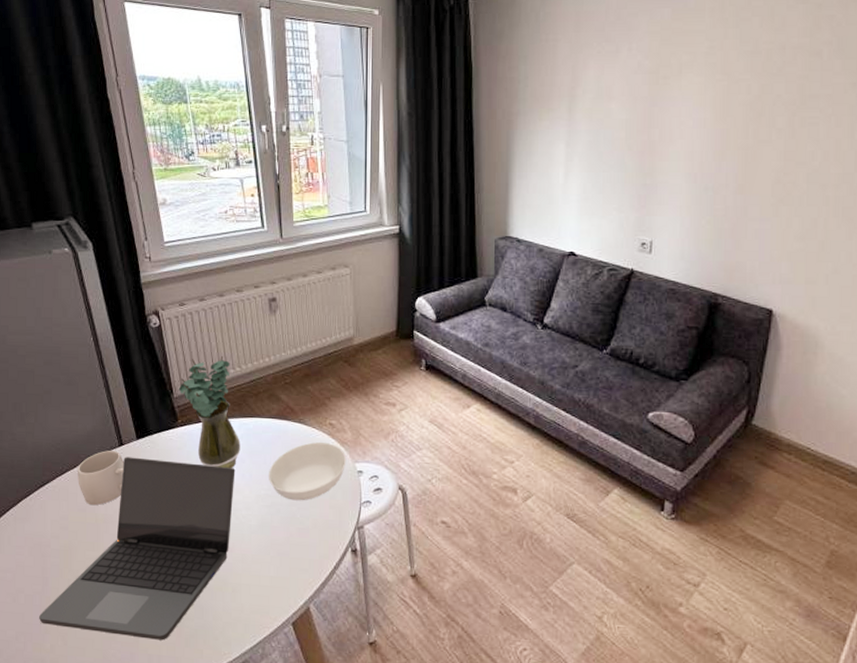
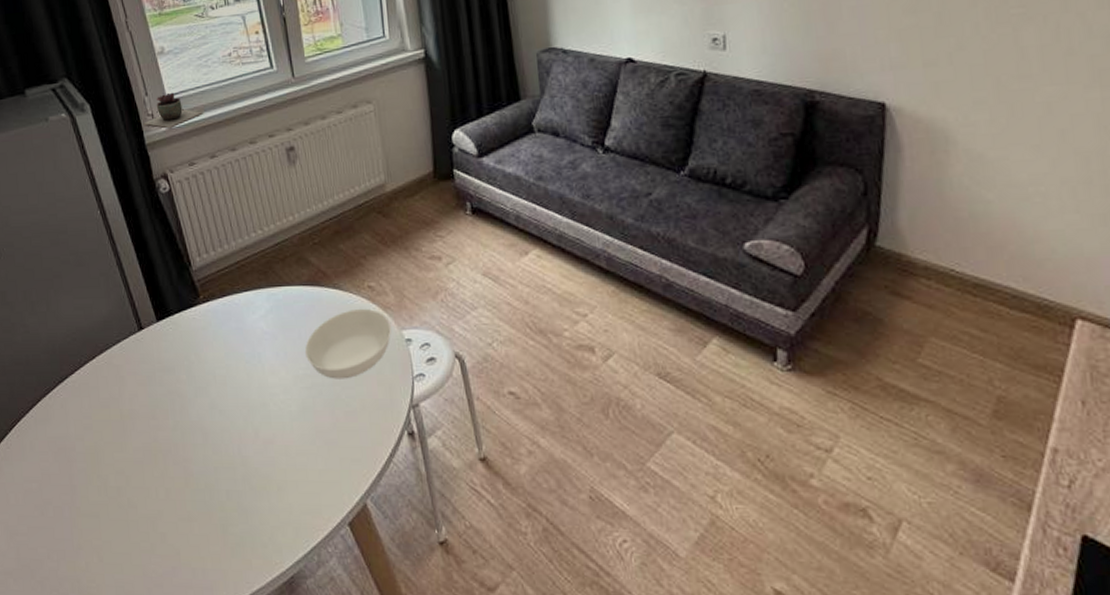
laptop: present [39,457,236,640] -> none [70,342,270,551]
mug: present [78,450,125,506] -> none [97,335,147,400]
succulent plant: none [140,239,197,271] -> present [143,92,203,129]
vase: present [178,356,241,469] -> none [196,219,272,348]

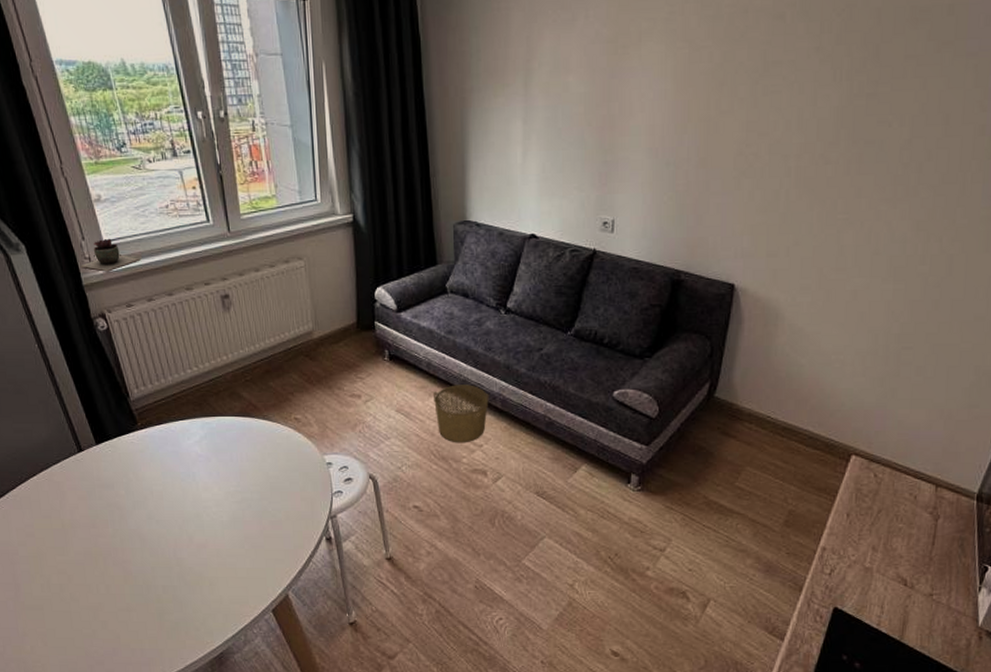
bowl: present [305,309,392,379] -> none [236,437,315,495]
basket: none [525,240,591,313] -> present [434,385,489,443]

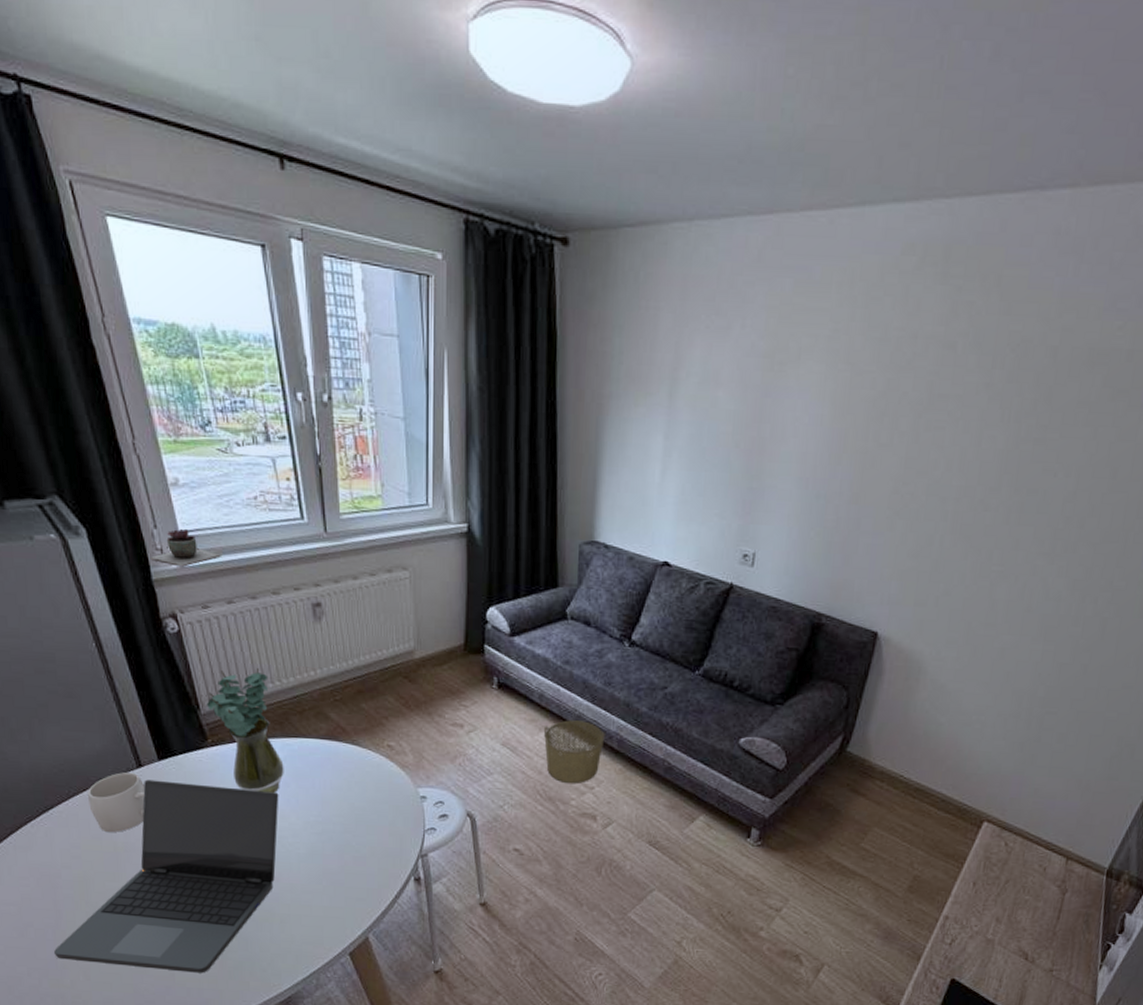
laptop: none [15,462,203,635] -> present [54,779,279,973]
mug: none [37,456,87,512] -> present [88,772,146,833]
vase: none [134,357,205,468] -> present [206,668,284,794]

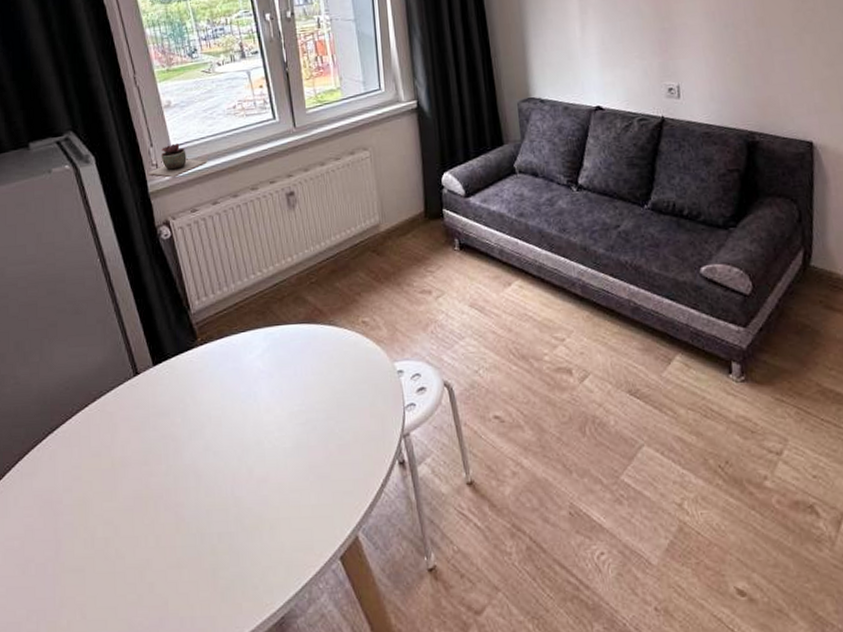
laptop: present [54,779,279,973] -> none [53,384,264,599]
mug: present [88,772,146,833] -> none [89,381,142,448]
vase: present [206,668,284,794] -> none [195,262,268,387]
basket: present [544,720,605,784] -> none [508,271,568,339]

